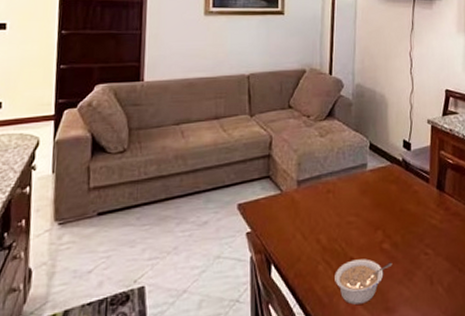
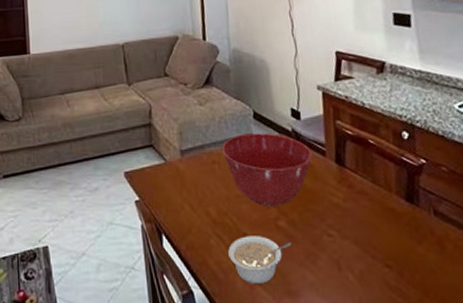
mixing bowl: none [337,162,418,231] -> present [221,133,312,207]

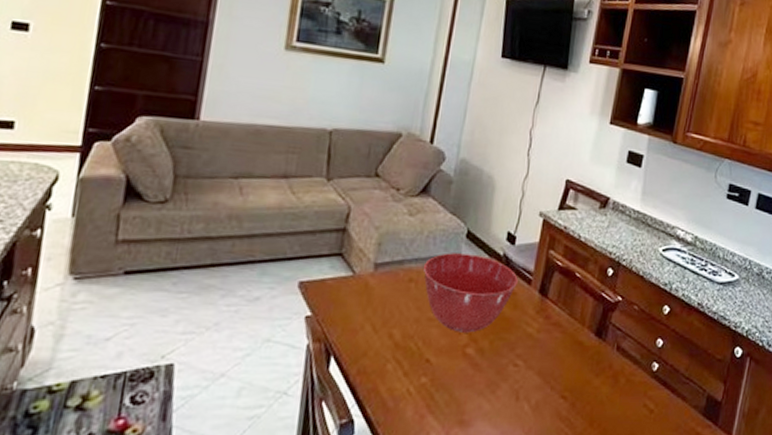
legume: present [228,236,292,284] -> none [404,362,475,413]

